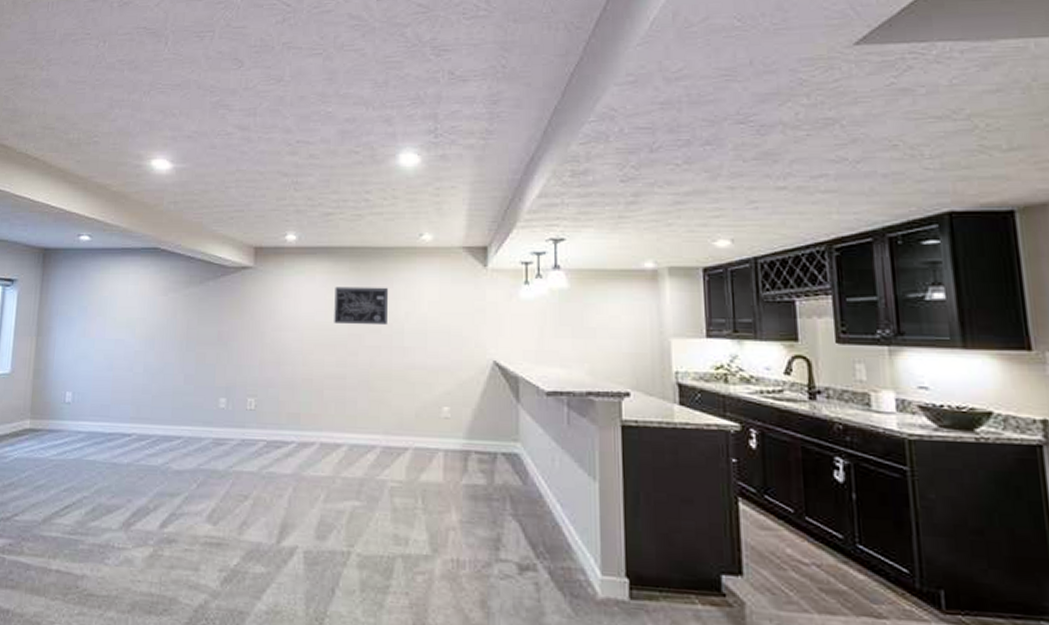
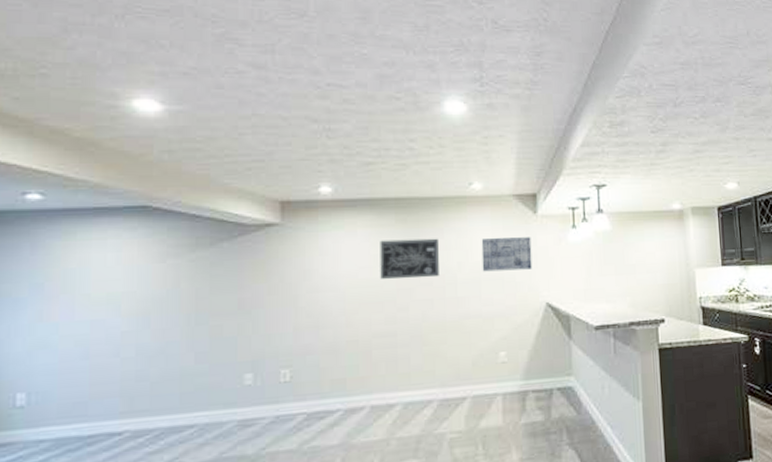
wall art: none [429,290,480,325] -> present [481,237,533,272]

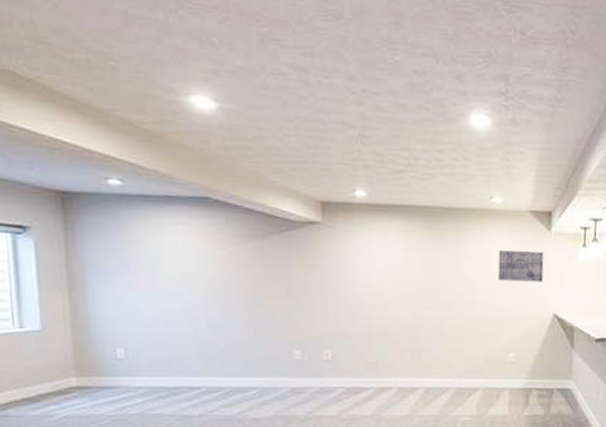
wall art: present [380,238,439,279] -> none [408,244,460,282]

